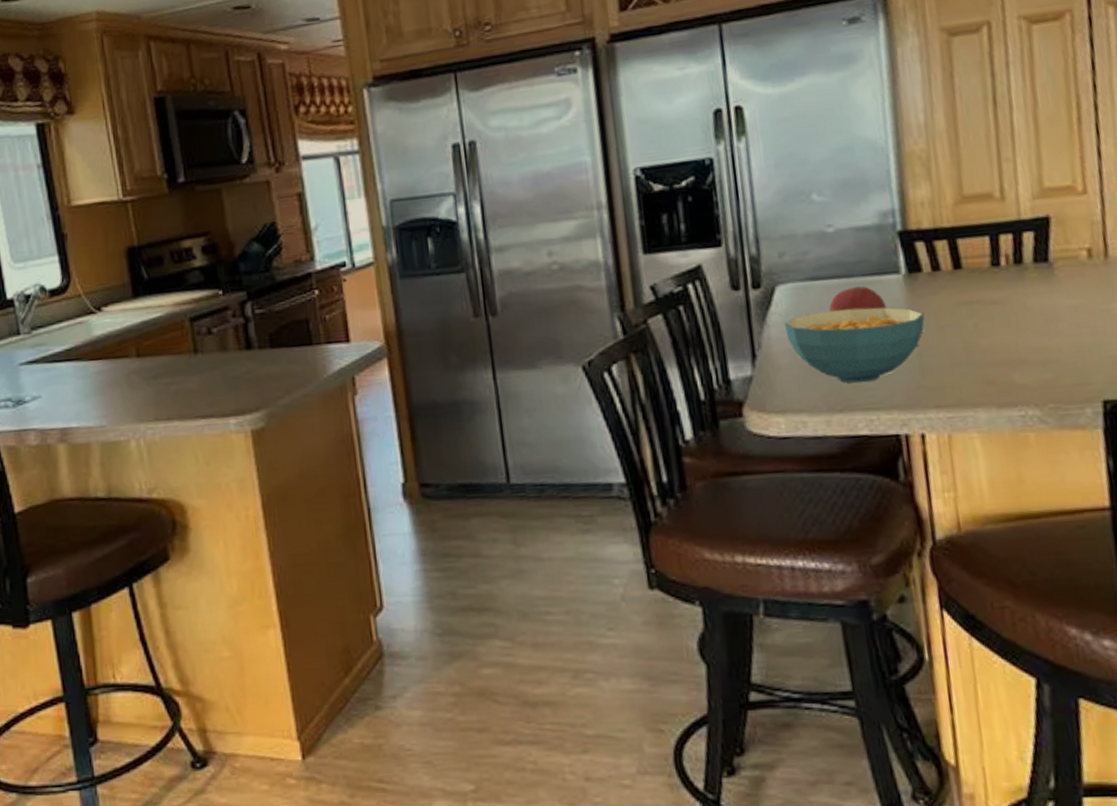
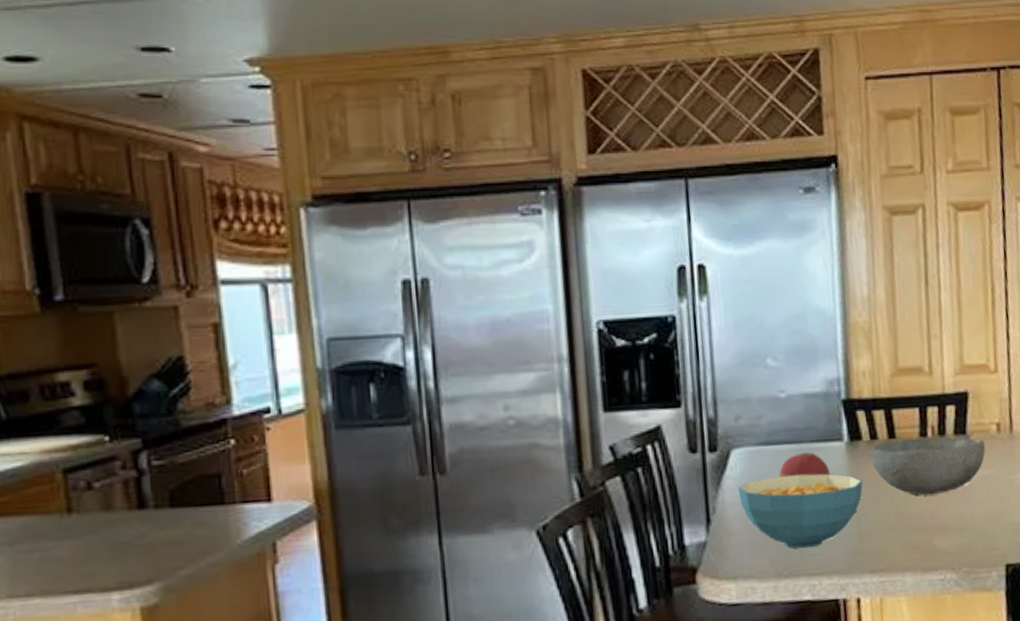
bowl: none [932,265,1074,327] -> present [870,437,986,495]

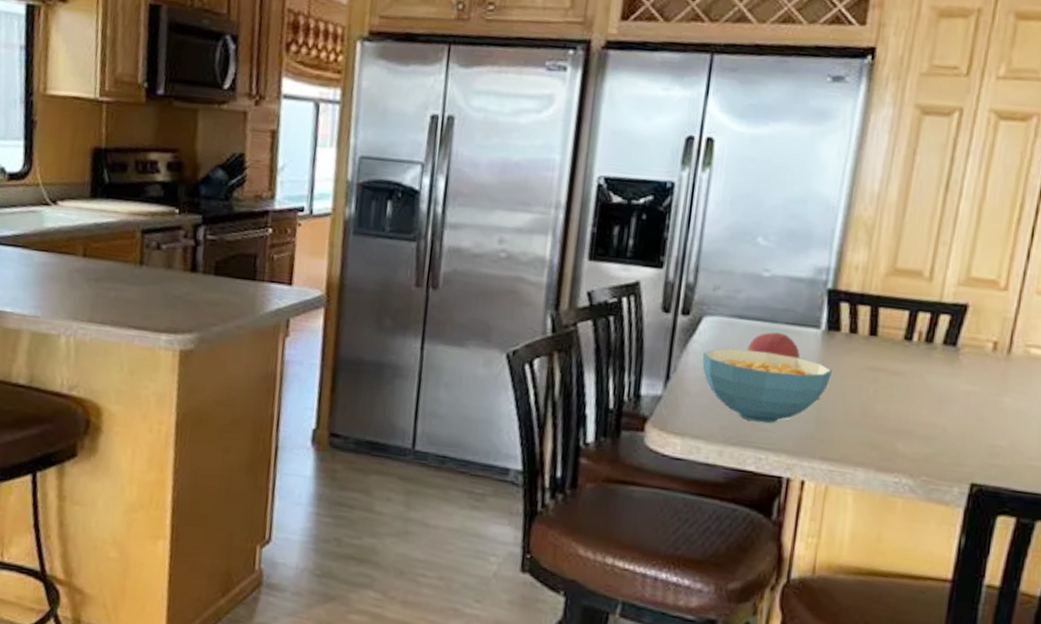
bowl: present [870,437,986,495] -> none [845,337,976,399]

